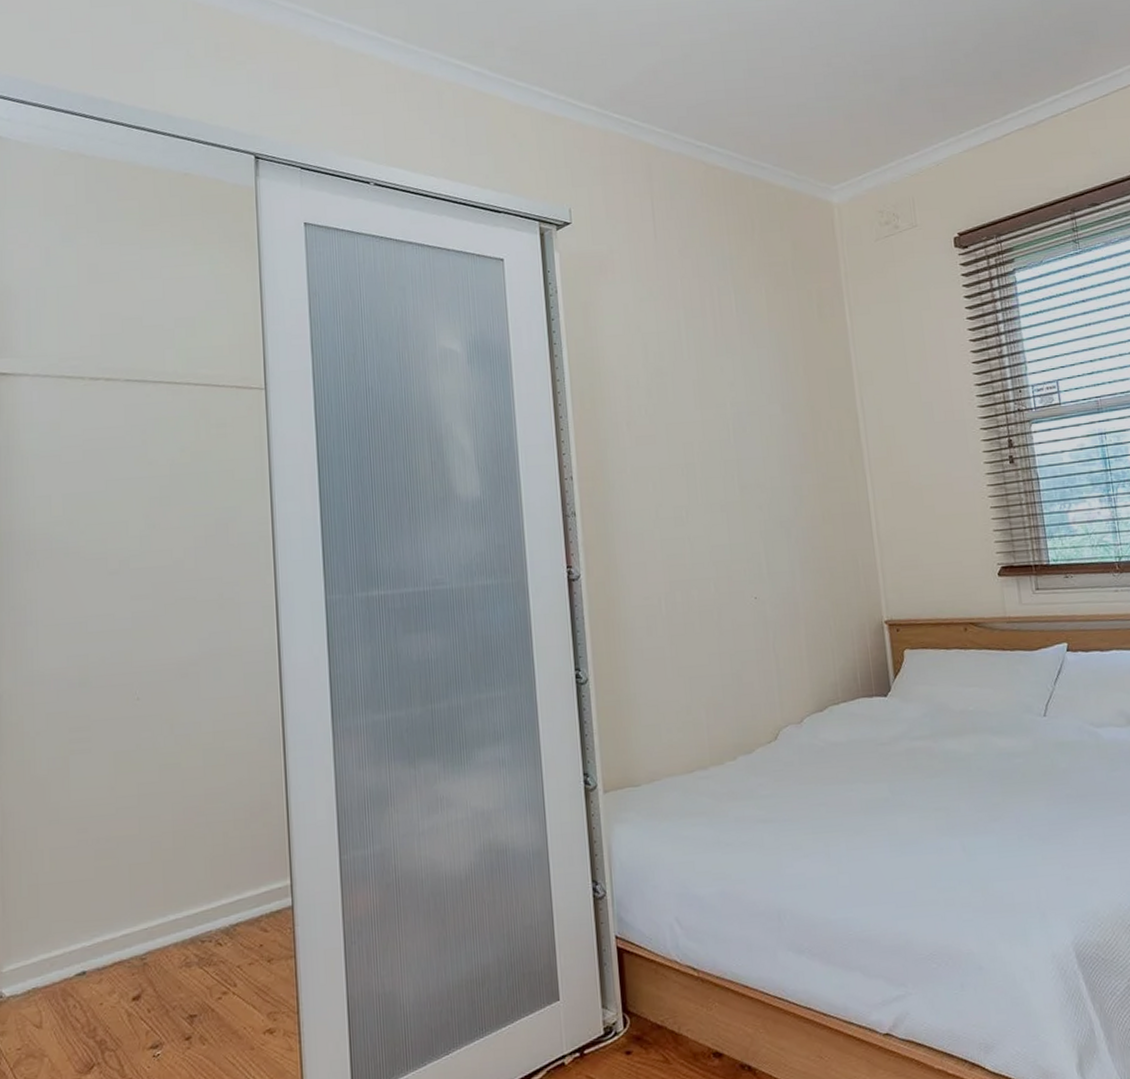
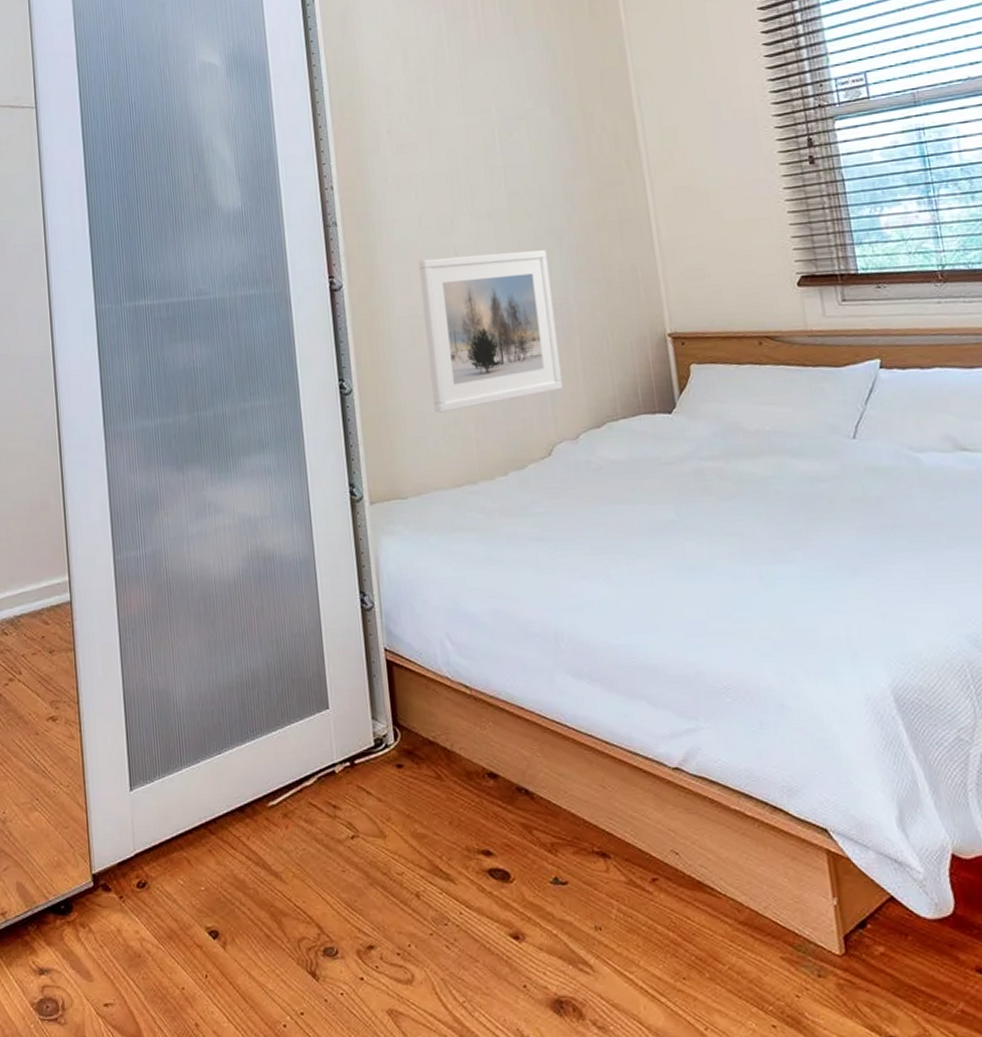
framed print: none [654,541,789,700] -> present [418,250,563,413]

